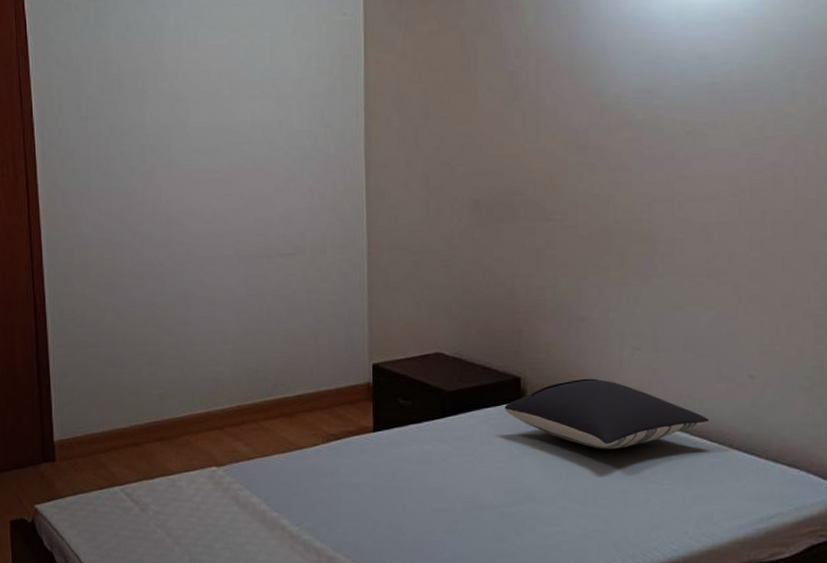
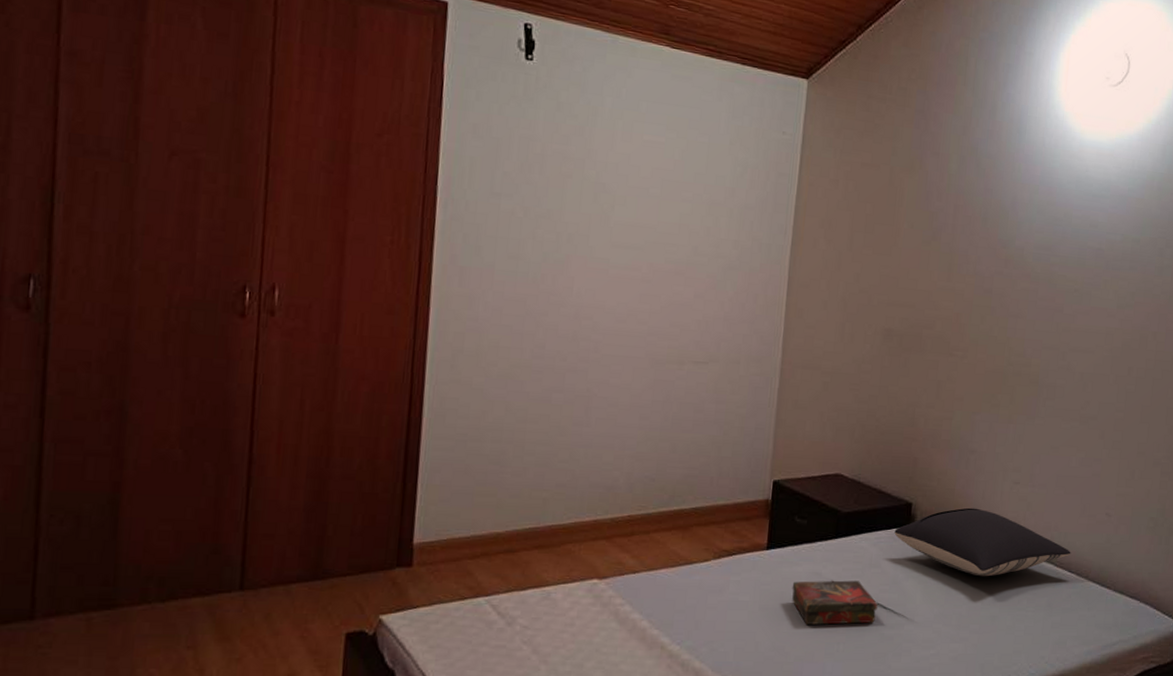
book: none [403,459,494,504] -> present [792,580,878,625]

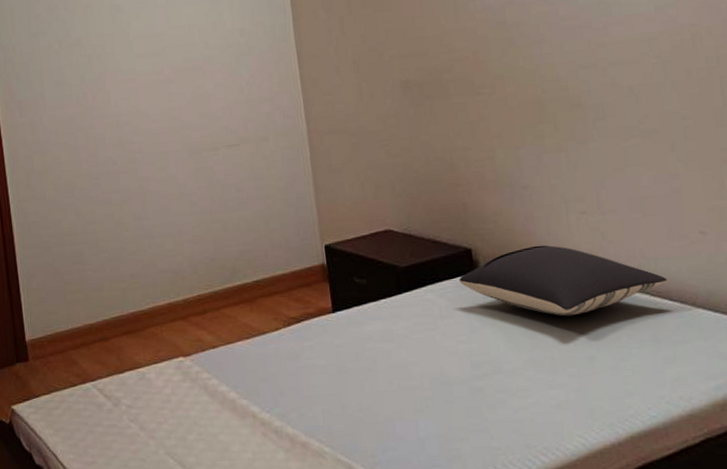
book: present [792,580,878,625] -> none [365,334,460,383]

